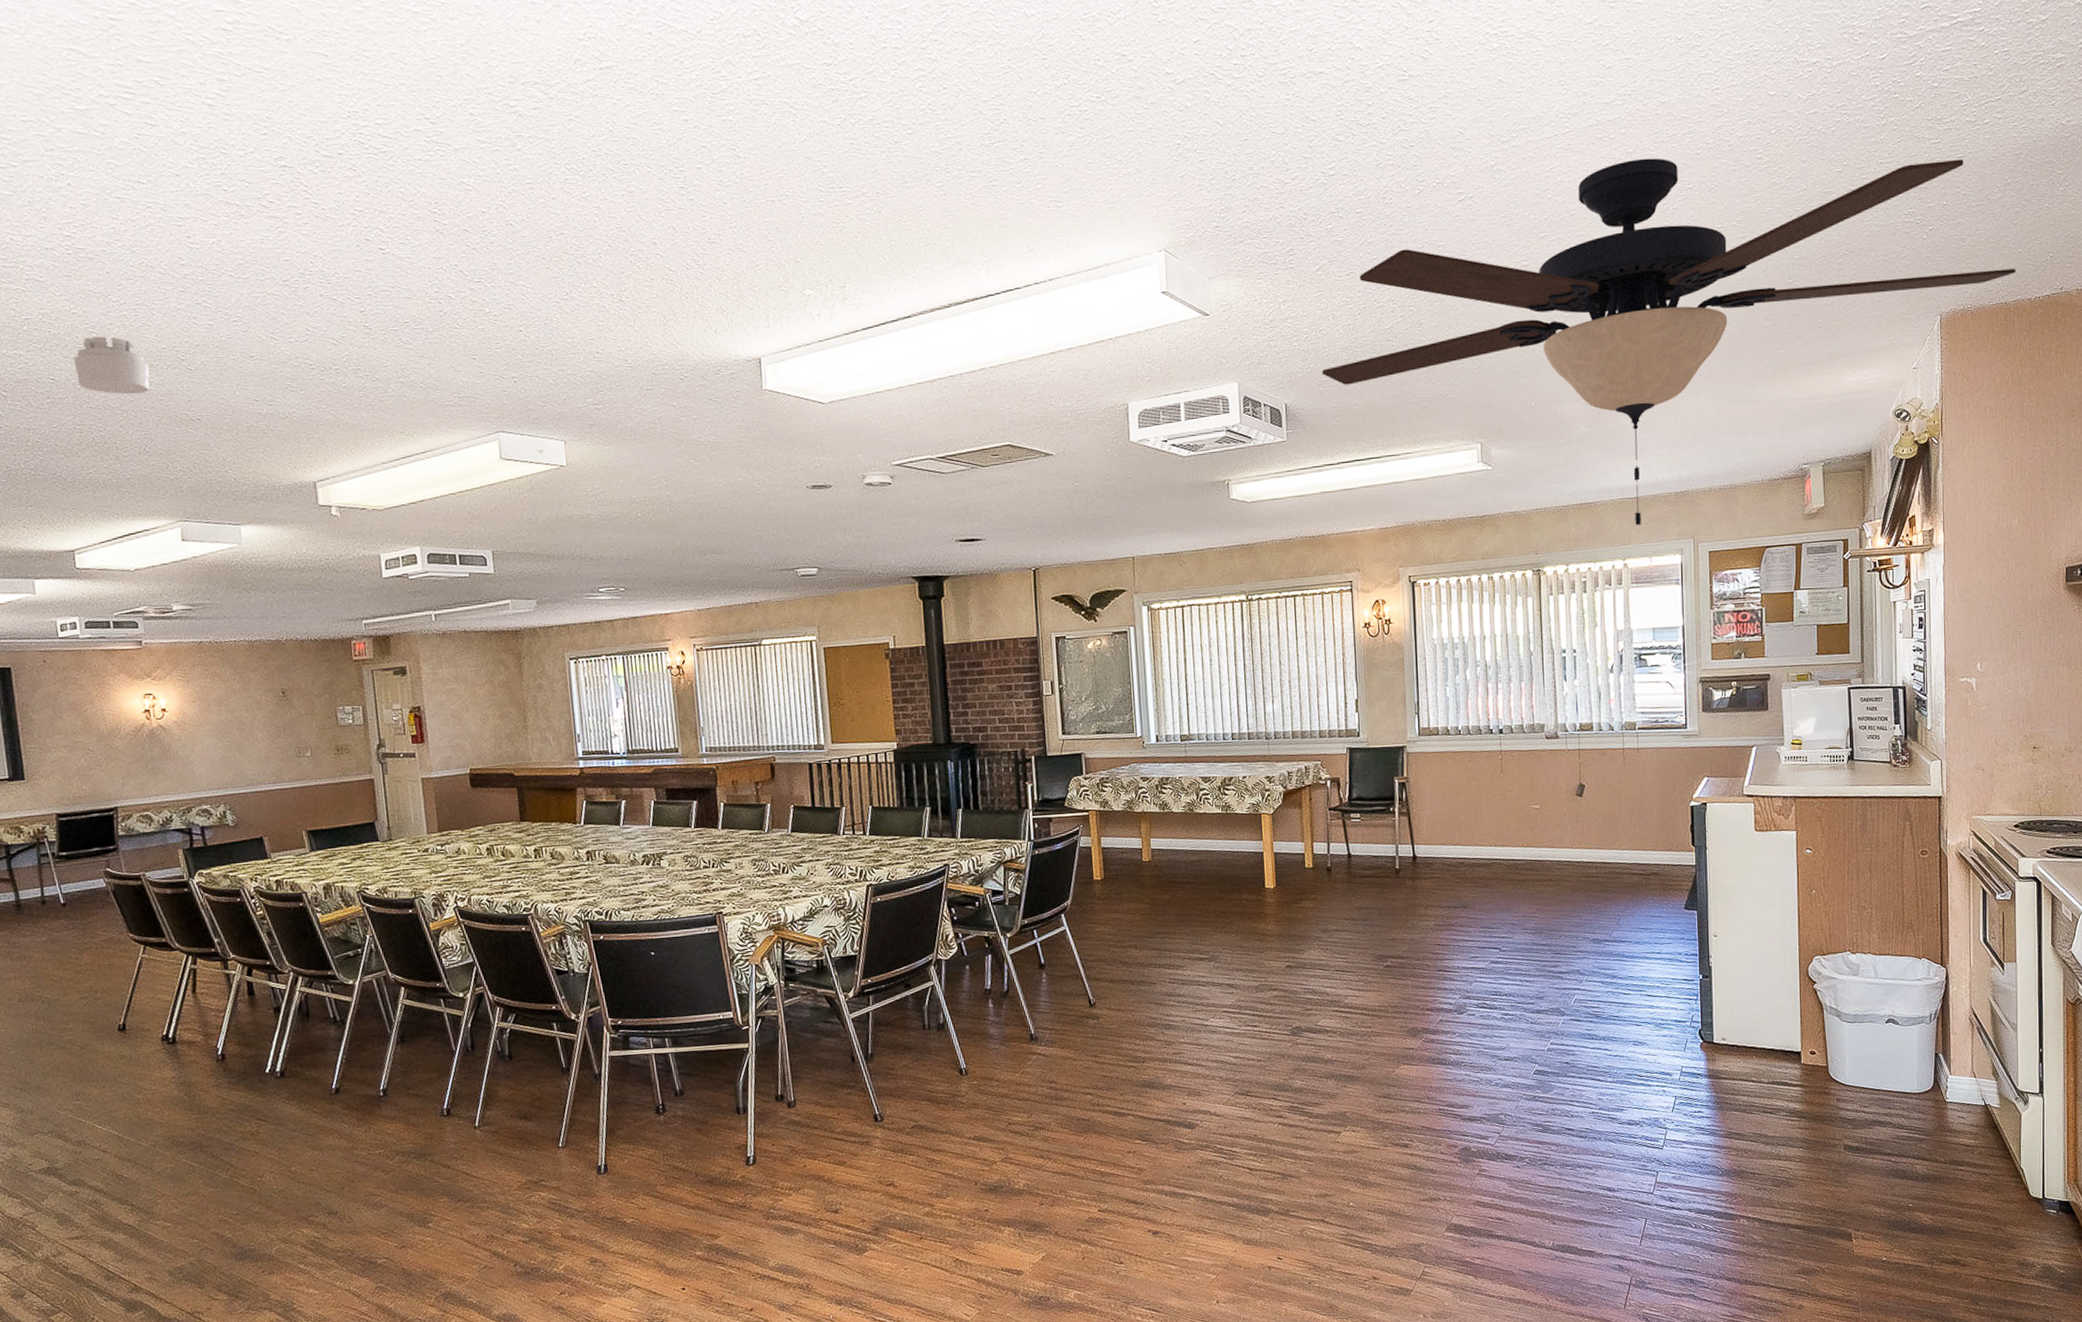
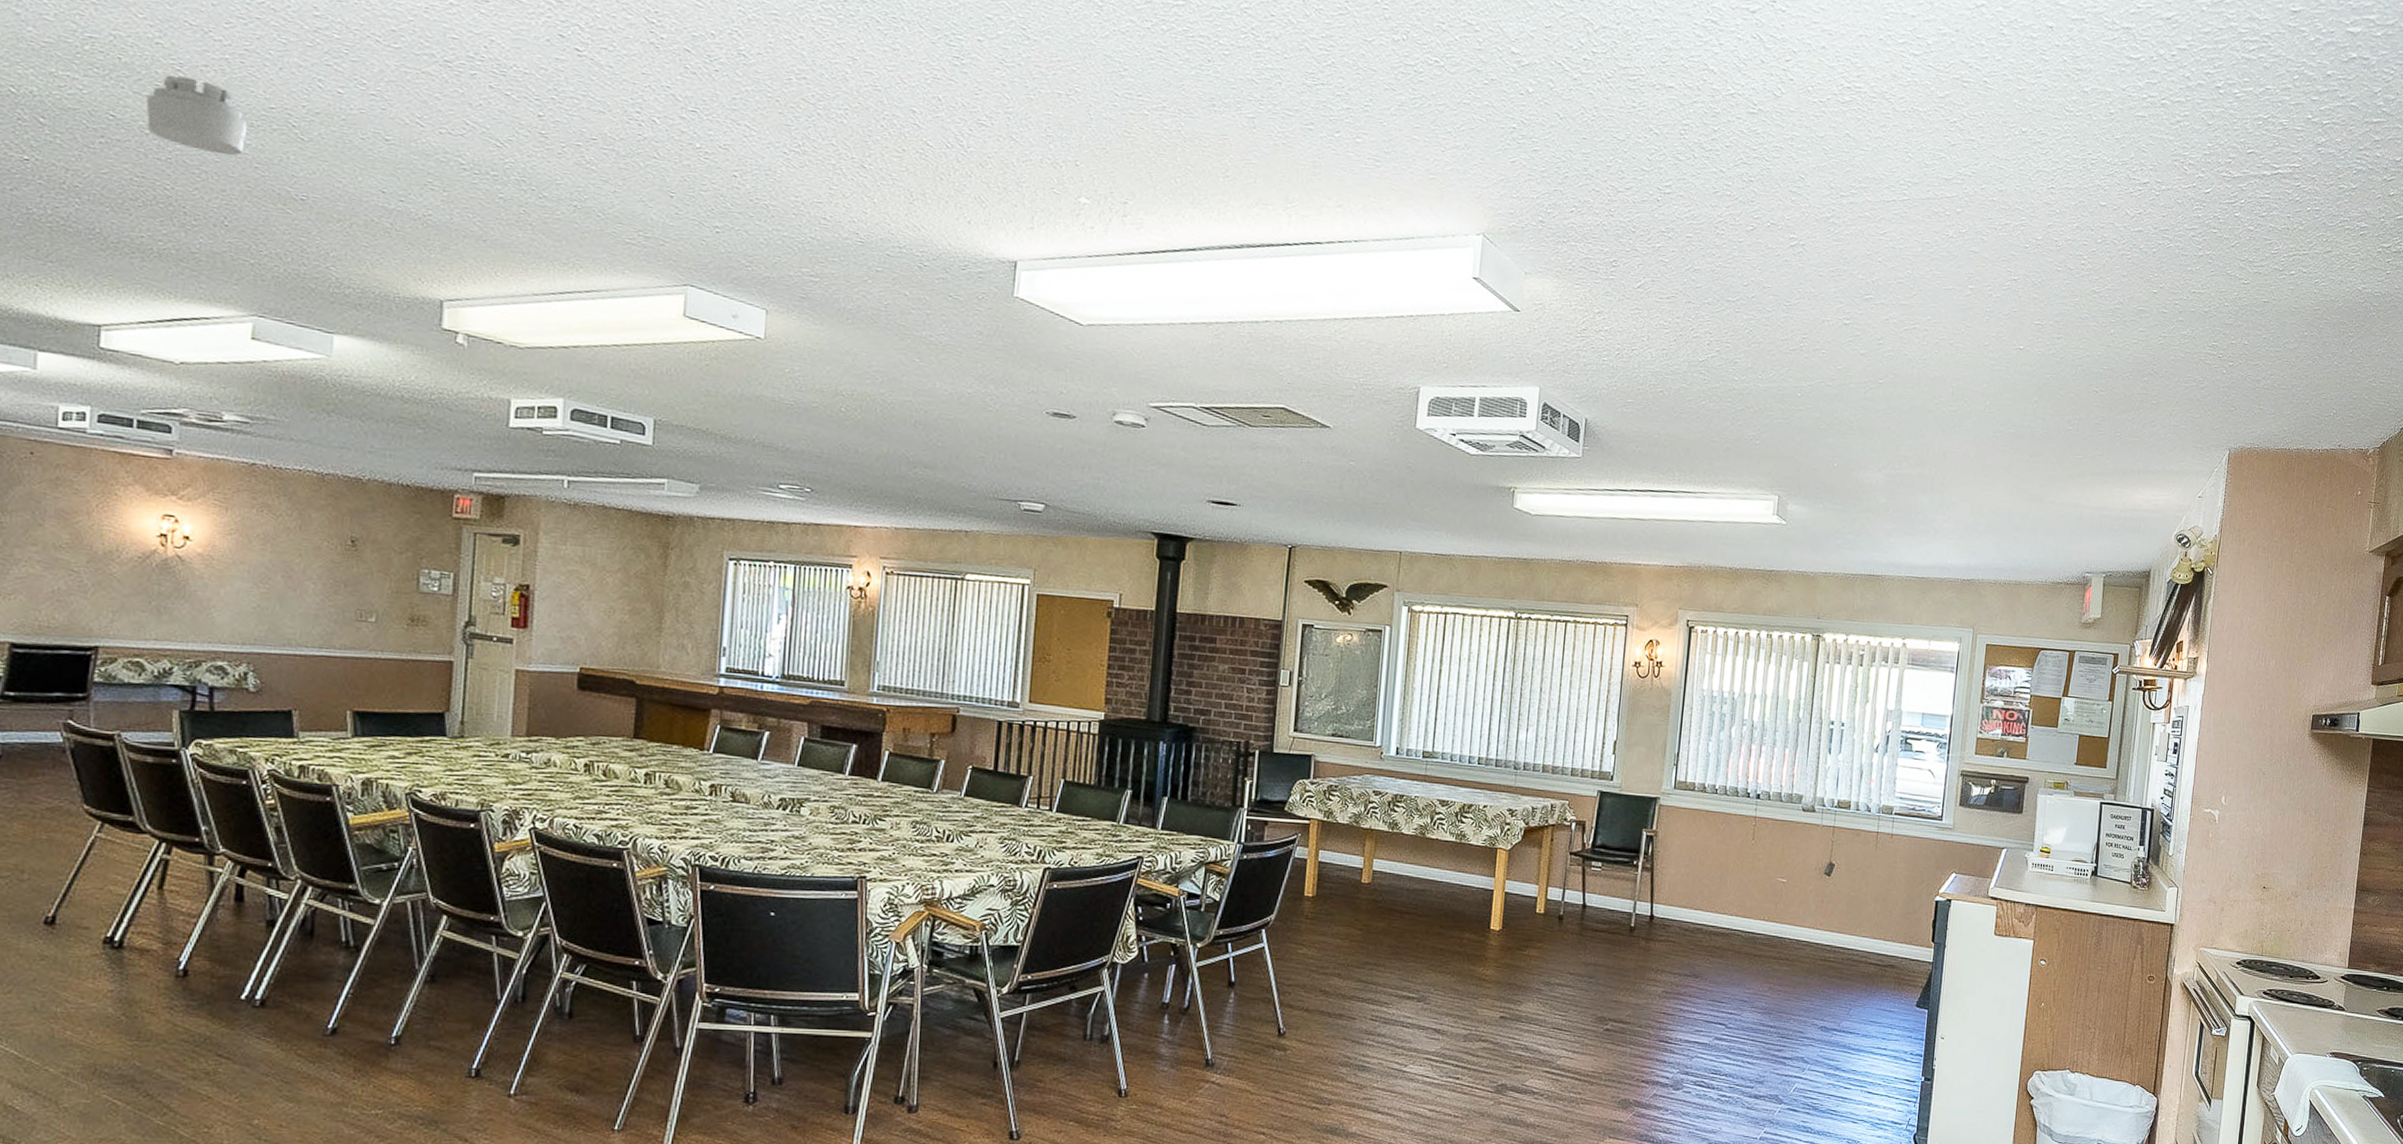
ceiling fan: present [1321,158,2016,525] -> none [1628,240,2301,606]

